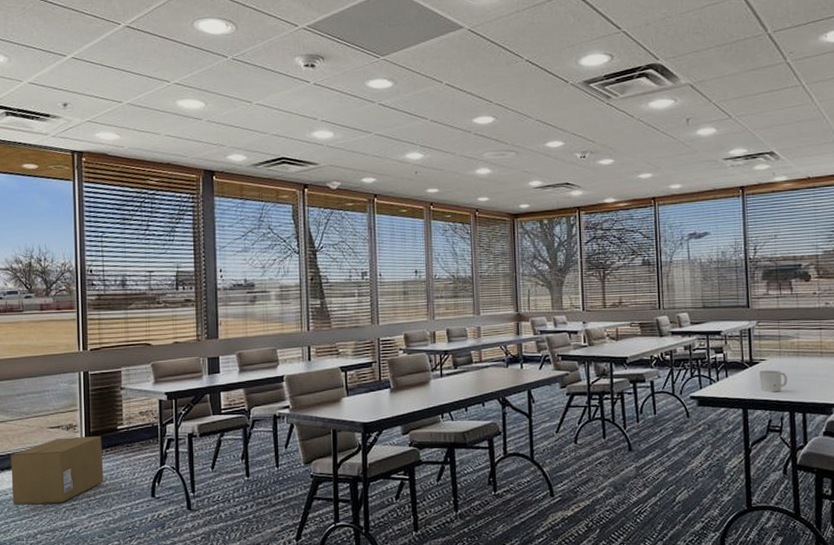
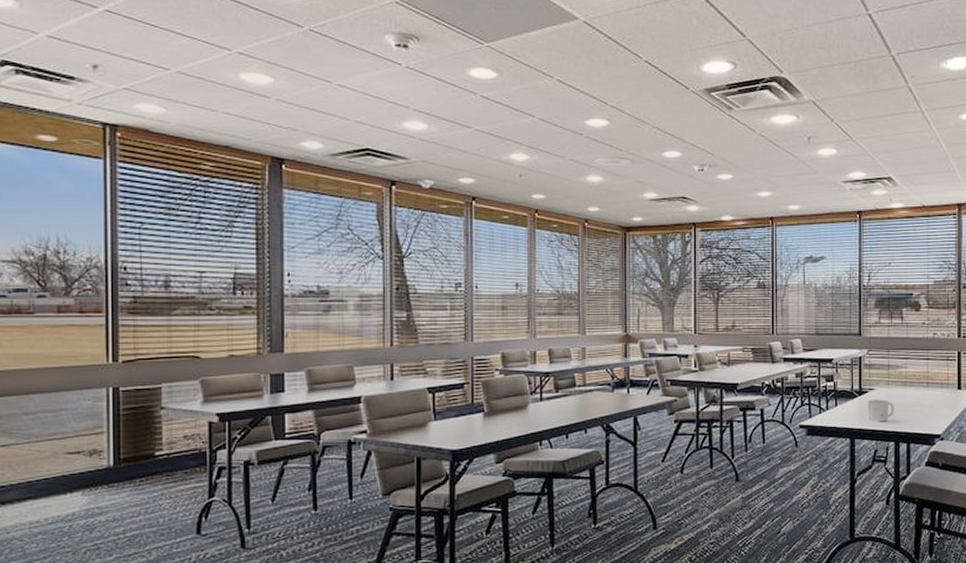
box: present [11,436,104,505] -> none [15,464,137,546]

